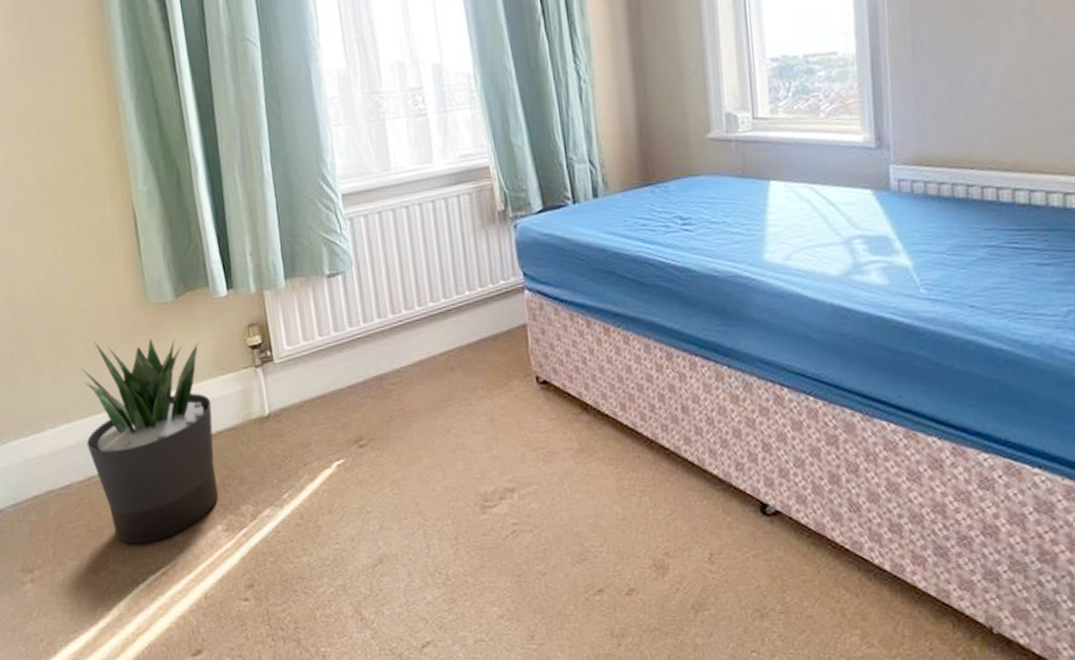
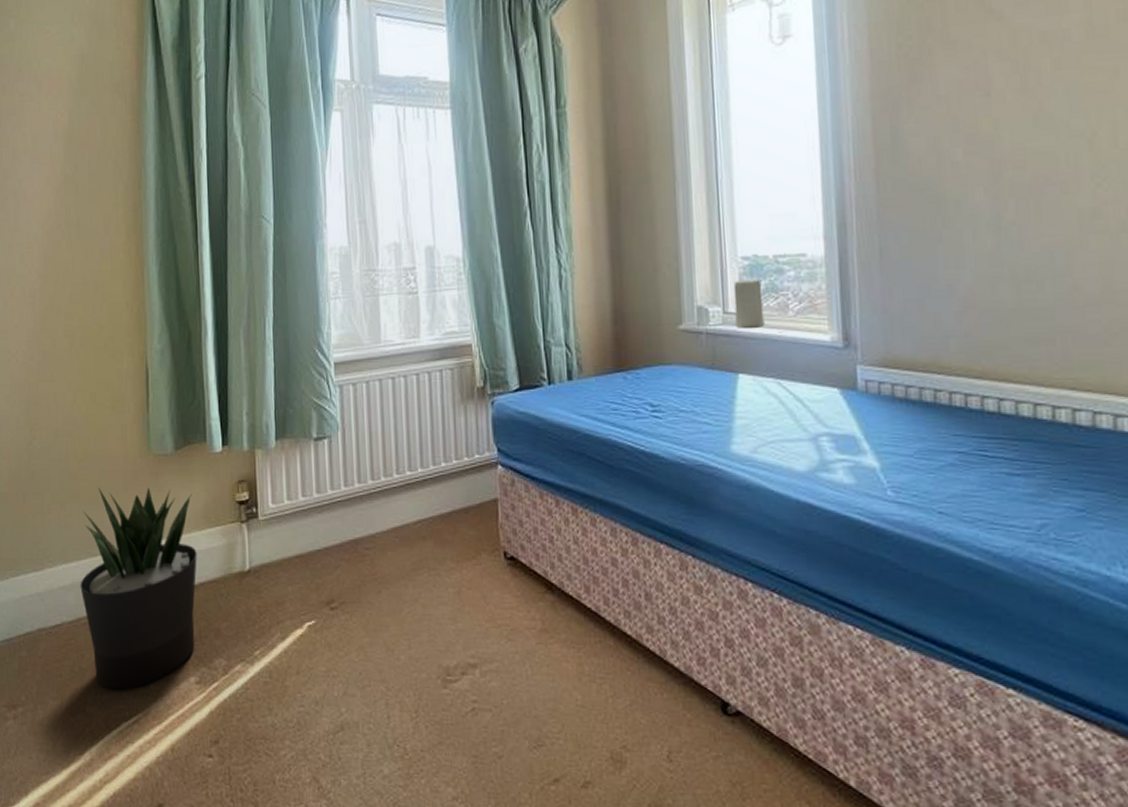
candle: none [762,81,796,135] -> present [733,279,765,330]

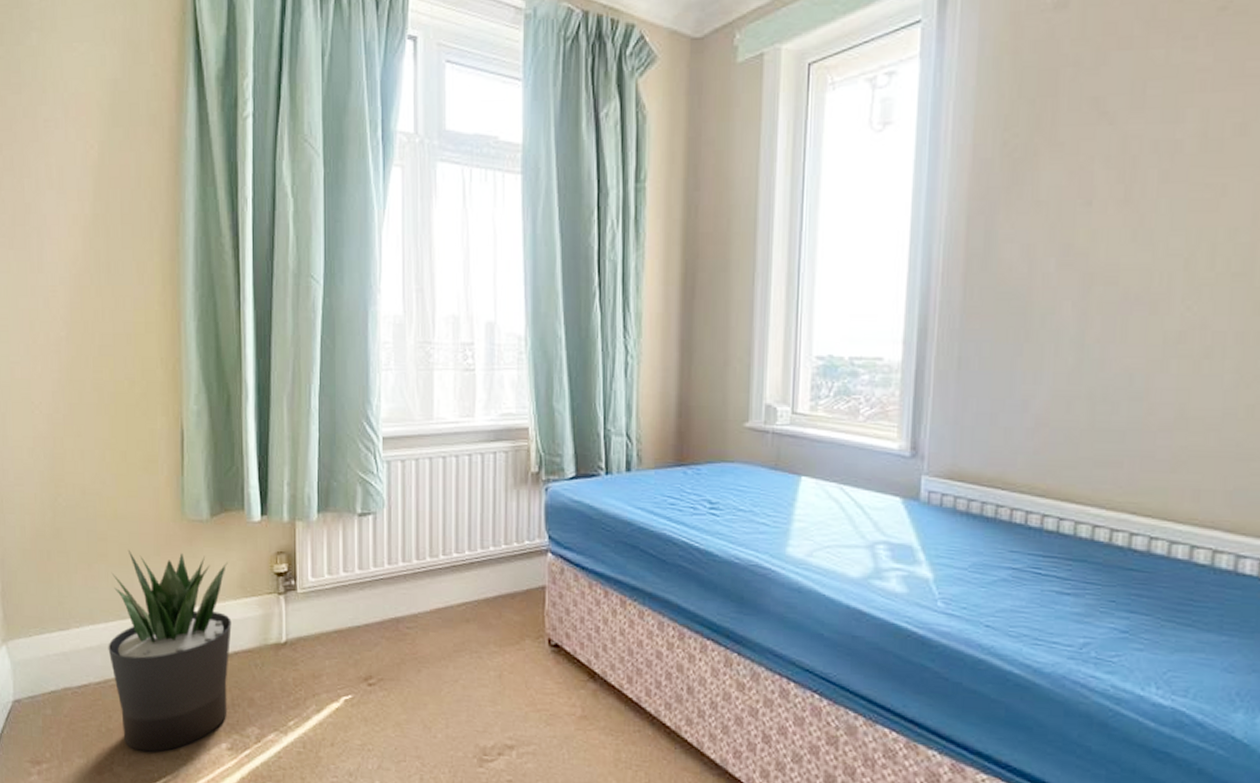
candle: present [733,279,765,330] -> none [803,380,834,432]

